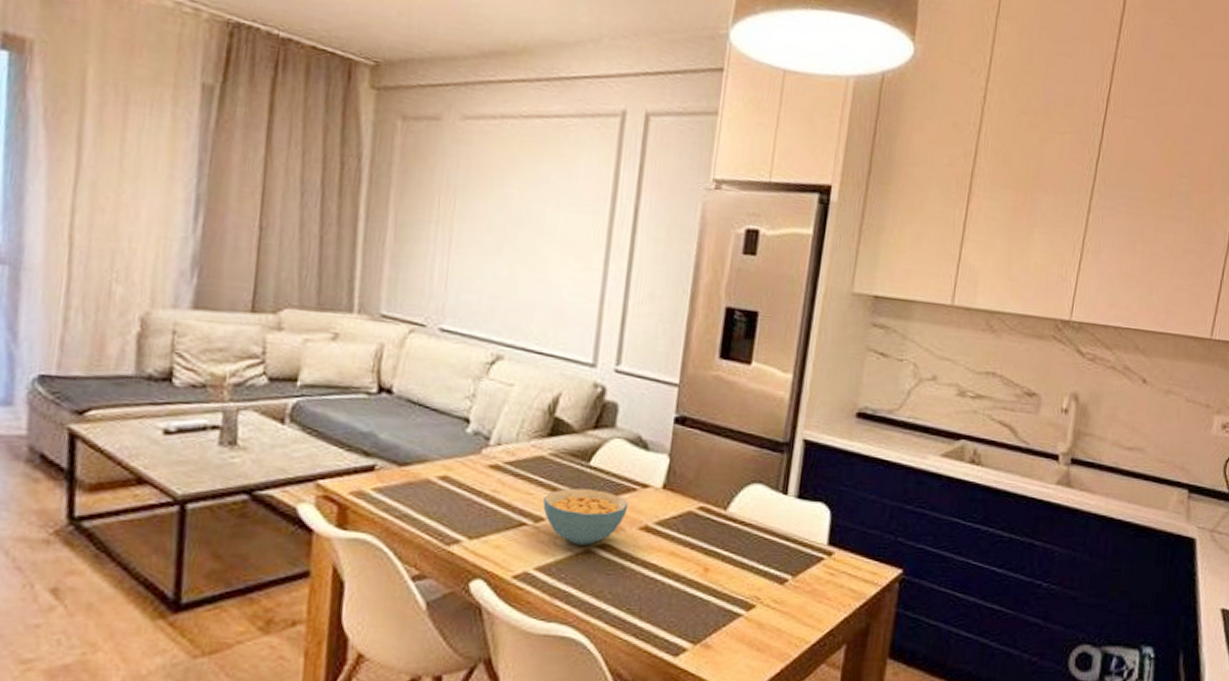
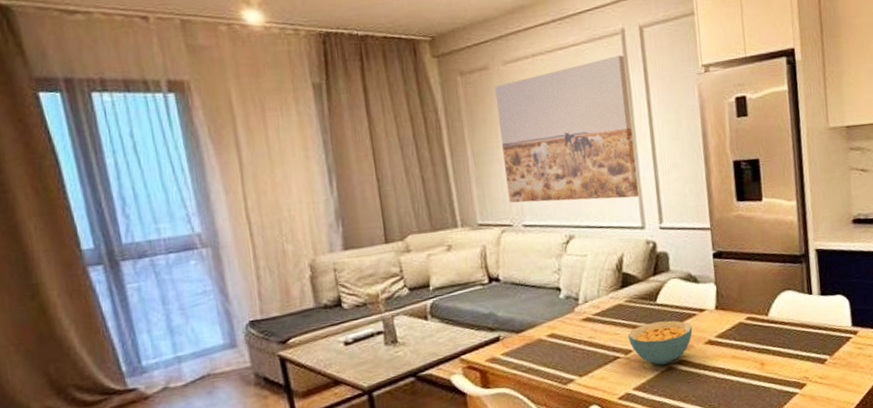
wall art: none [428,141,619,326] -> present [494,55,640,203]

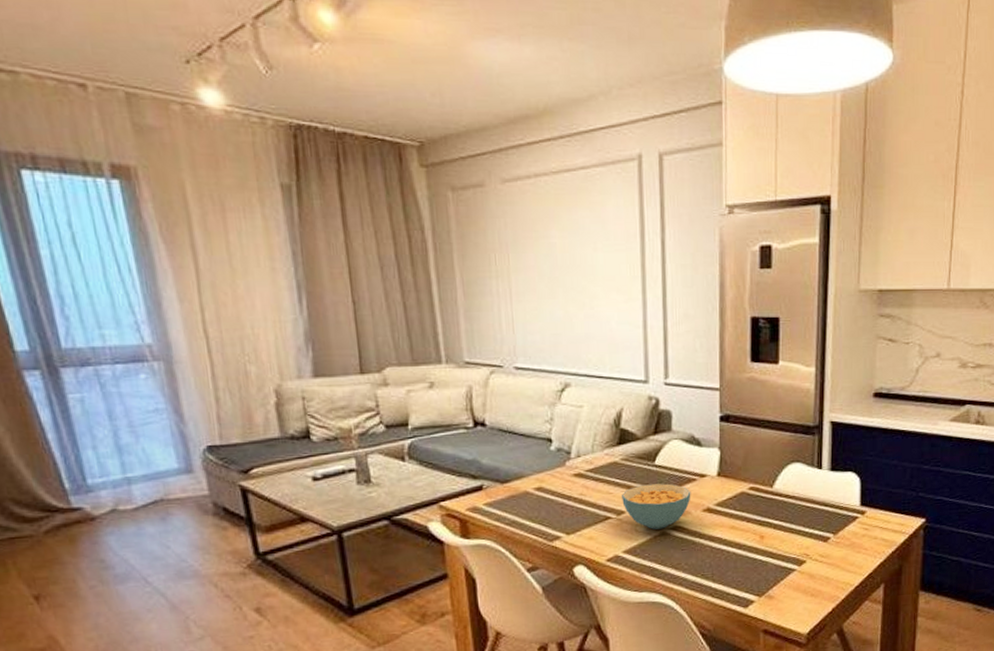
wall art: present [494,55,640,203] -> none [490,185,645,348]

